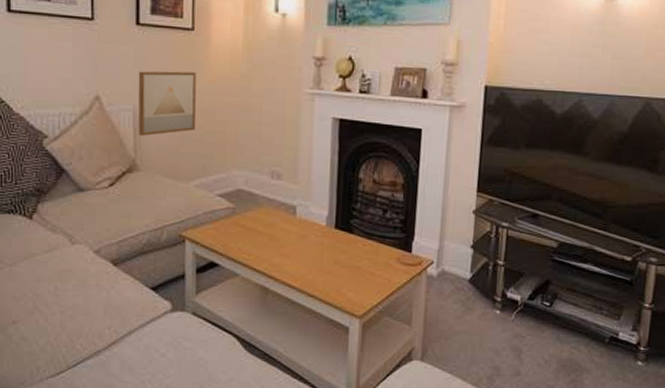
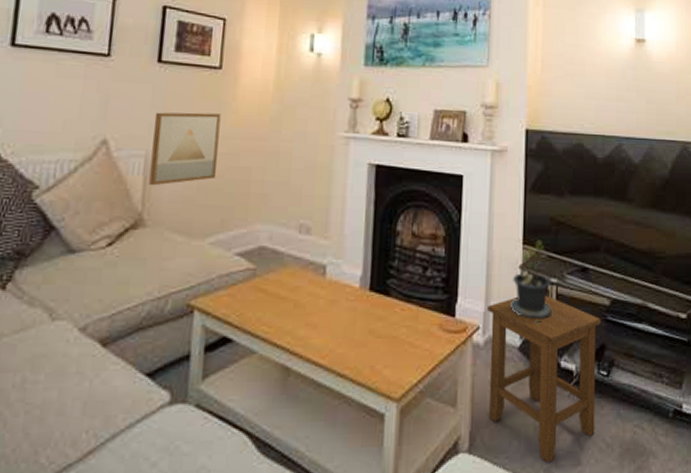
stool: none [440,236,548,373] -> present [487,295,601,464]
potted plant: none [462,188,502,261] -> present [509,239,552,324]

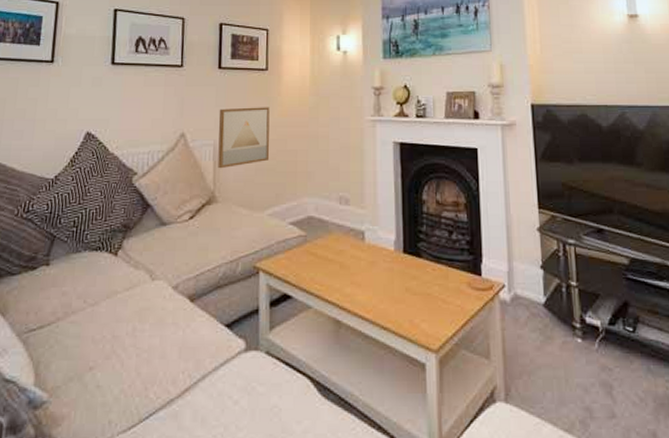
stool: present [487,295,601,464] -> none [511,255,627,415]
potted plant: present [509,239,552,324] -> none [531,204,572,282]

